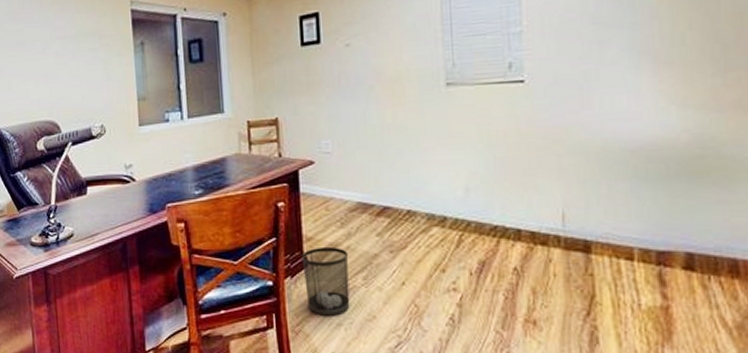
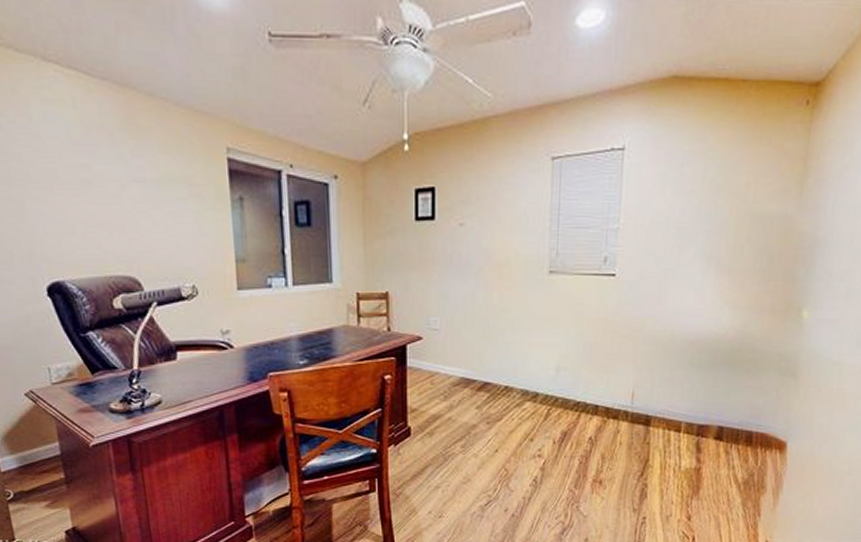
waste bin: present [301,246,350,316] -> none [405,417,450,480]

